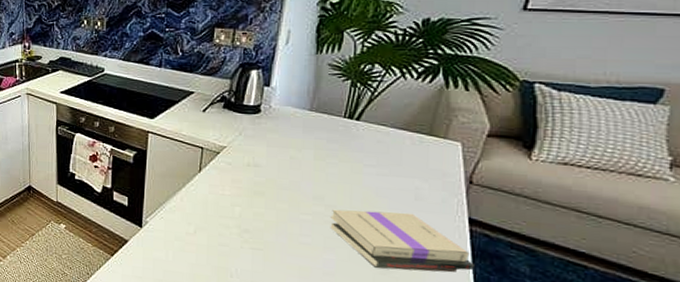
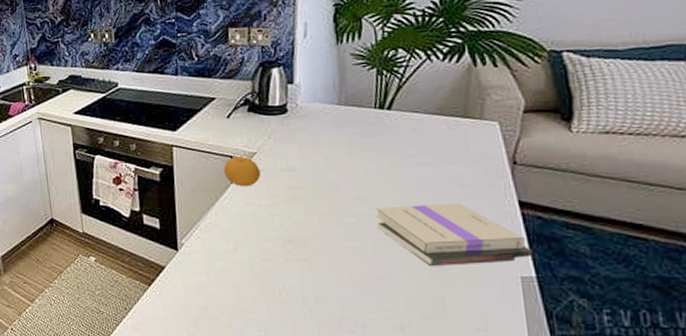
fruit: none [193,148,227,177] -> present [223,157,261,187]

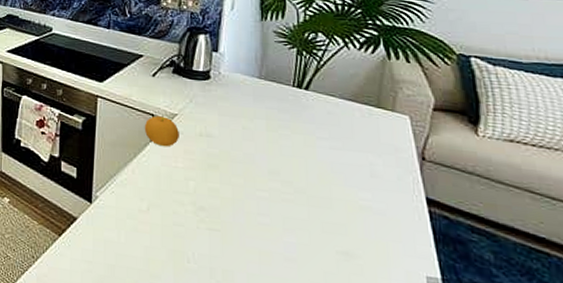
books: present [375,202,533,266] -> none [287,185,438,260]

